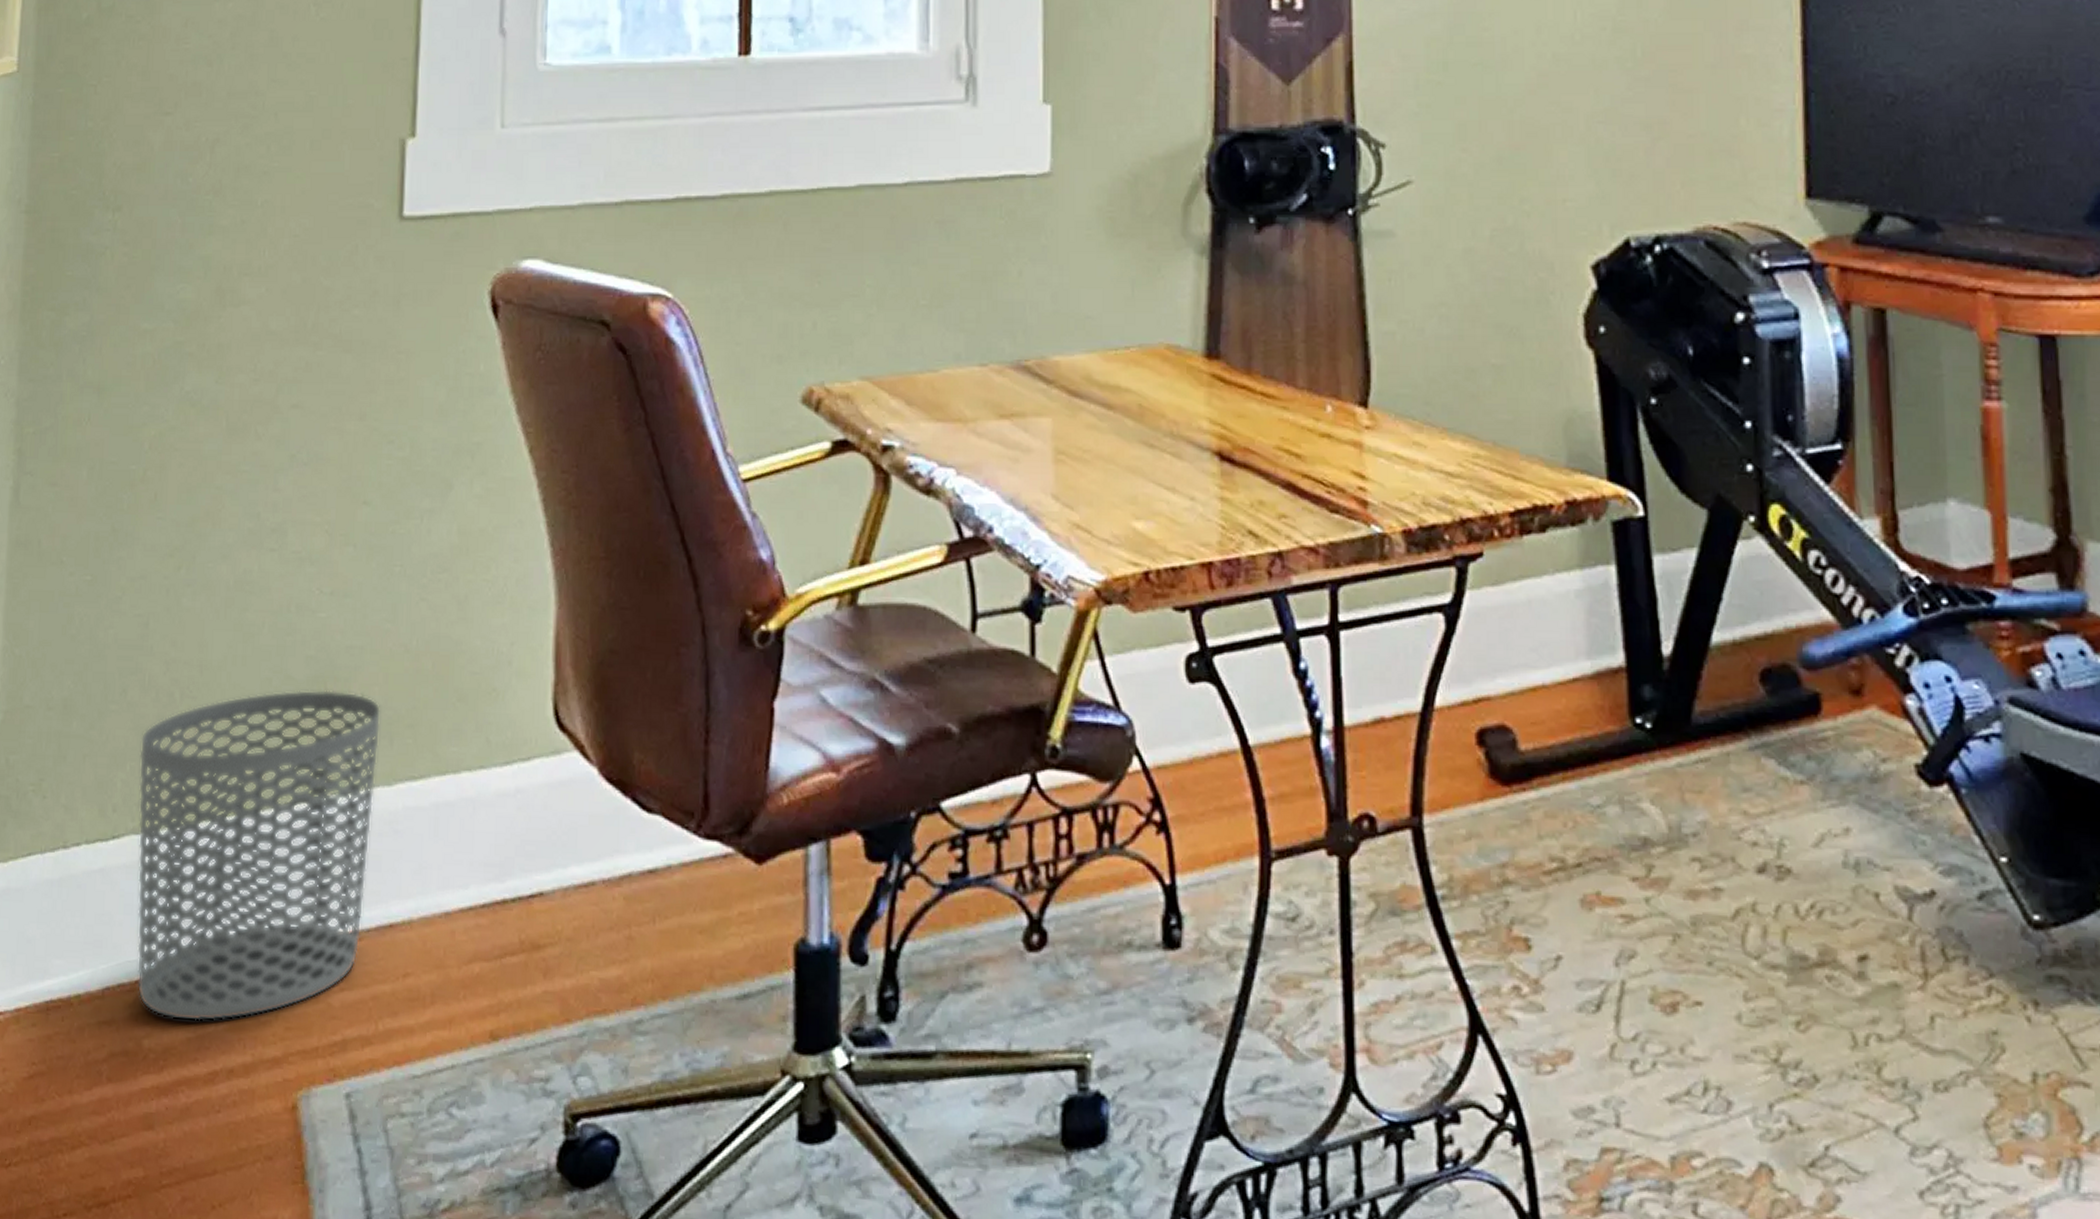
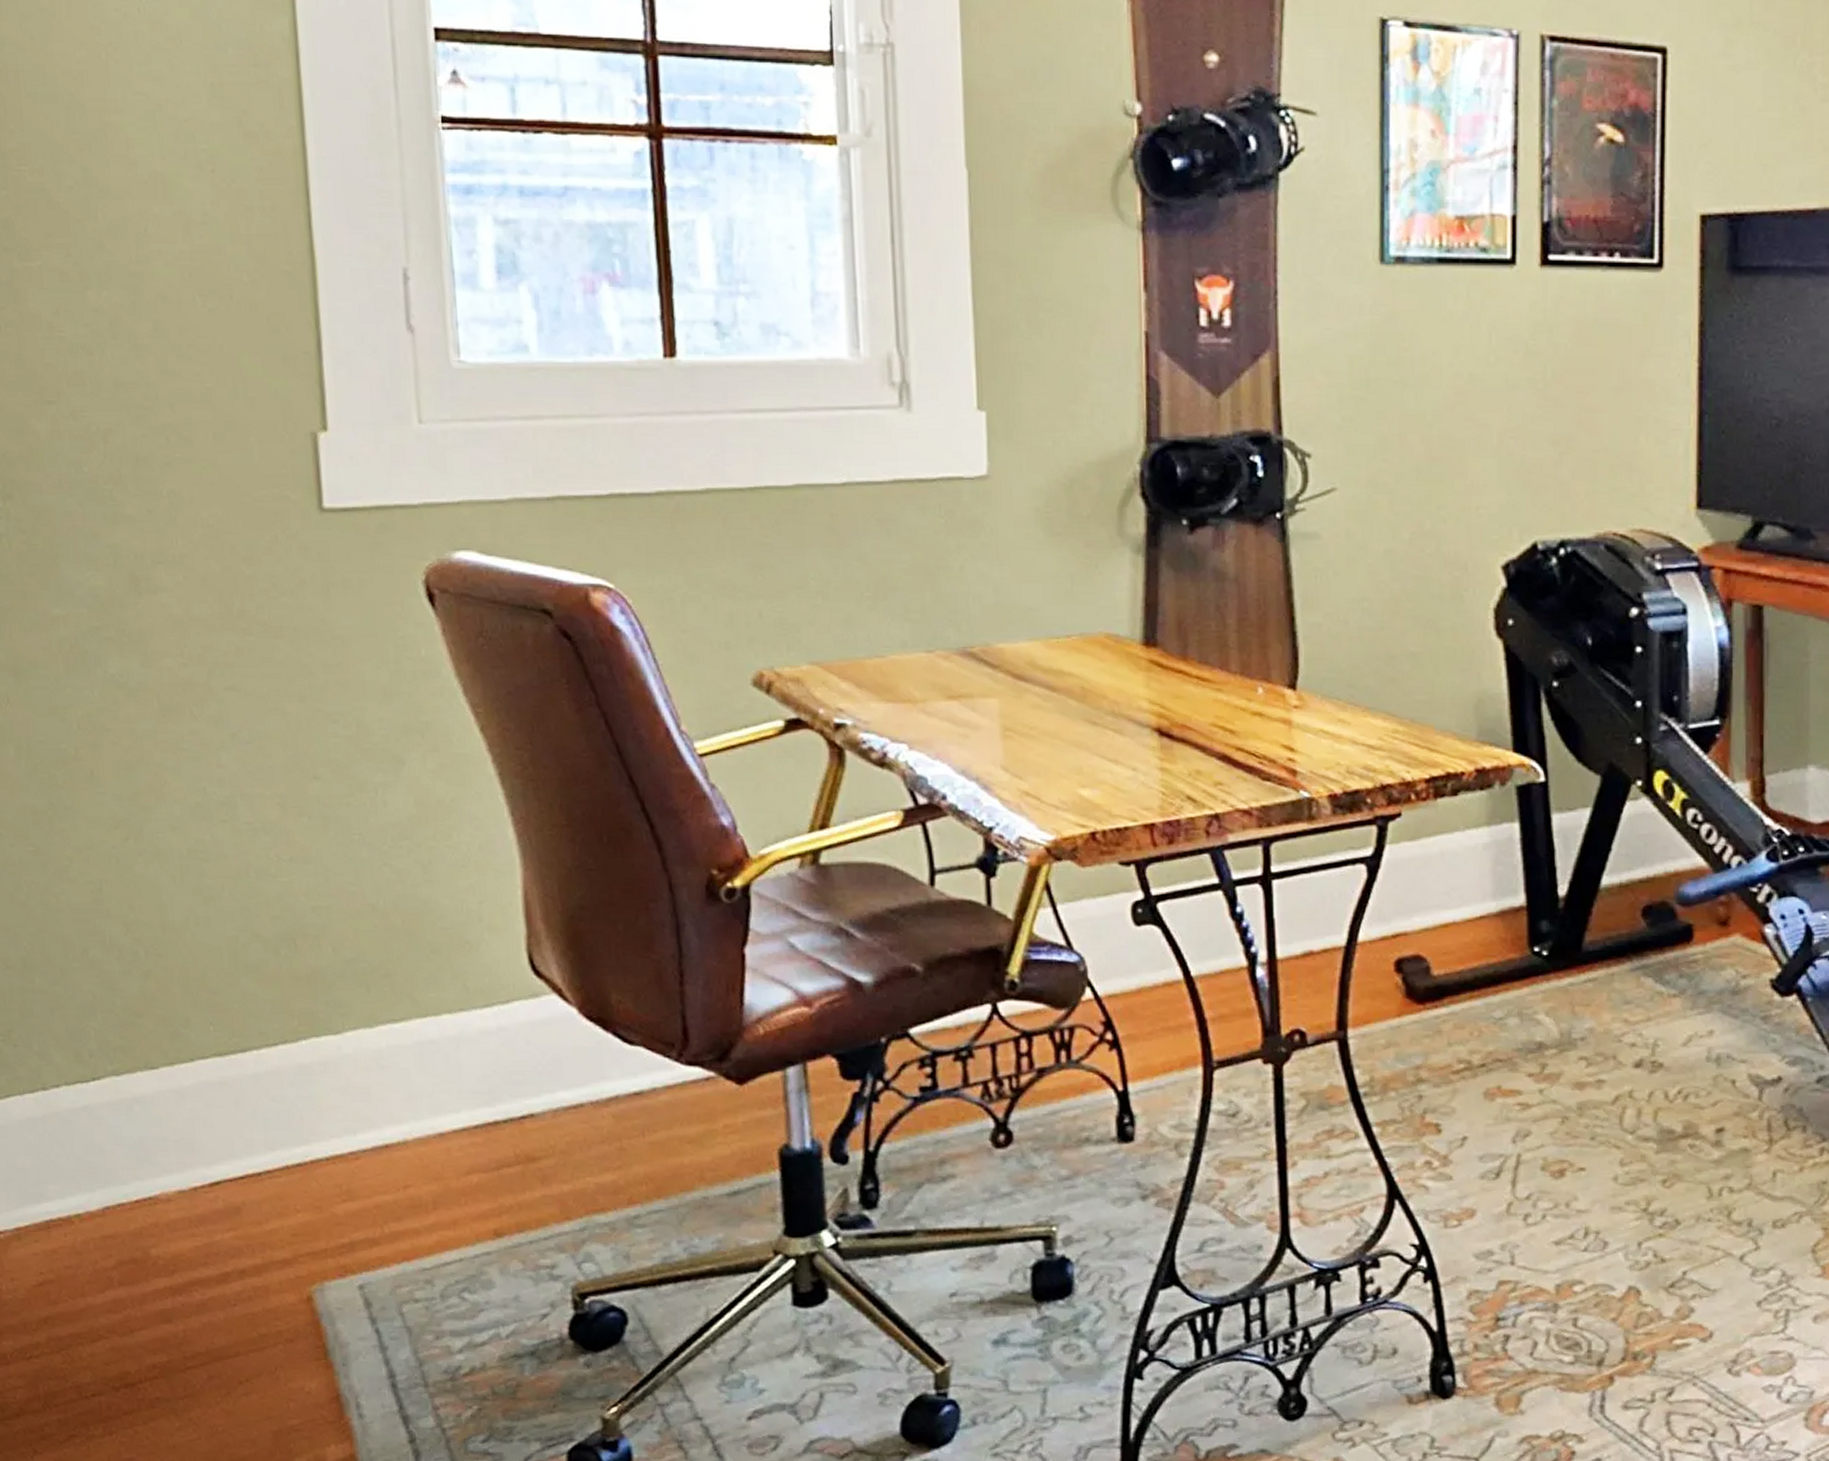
waste bin: present [137,689,381,1022] -> none [108,946,358,1233]

